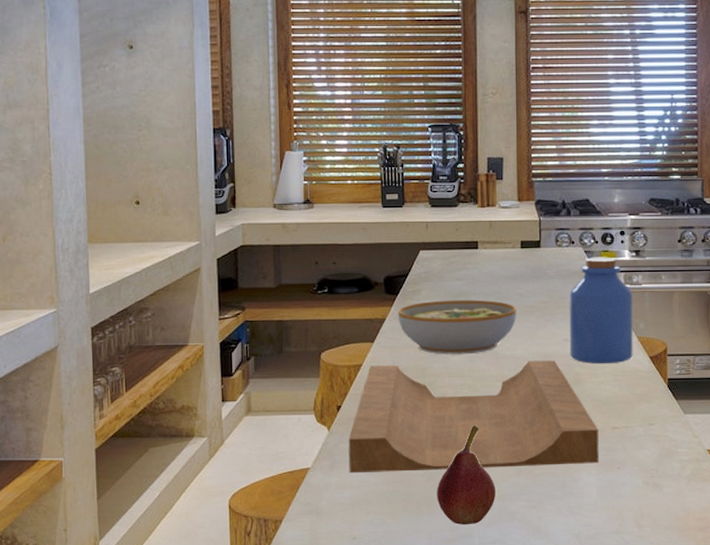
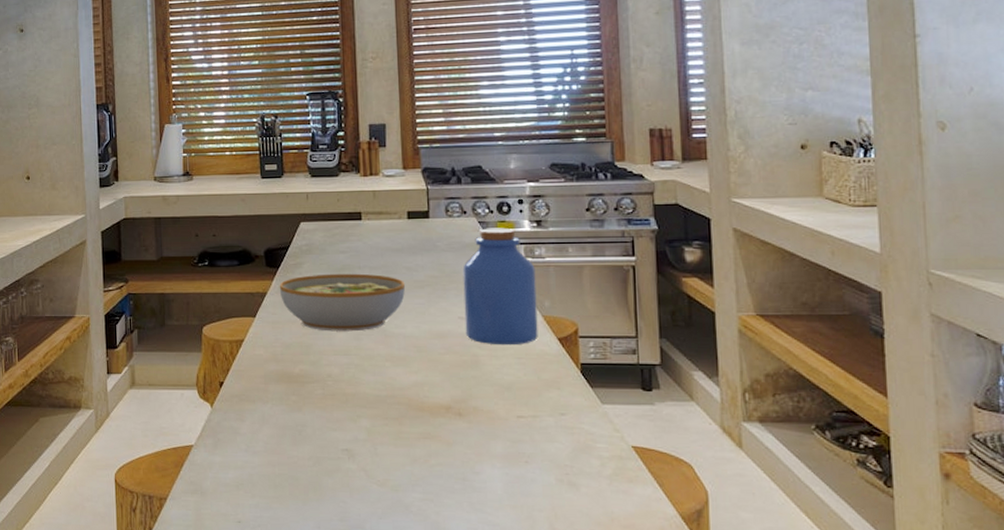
cutting board: present [348,360,599,473] -> none [231,340,503,456]
fruit: present [437,424,496,526] -> none [324,407,388,516]

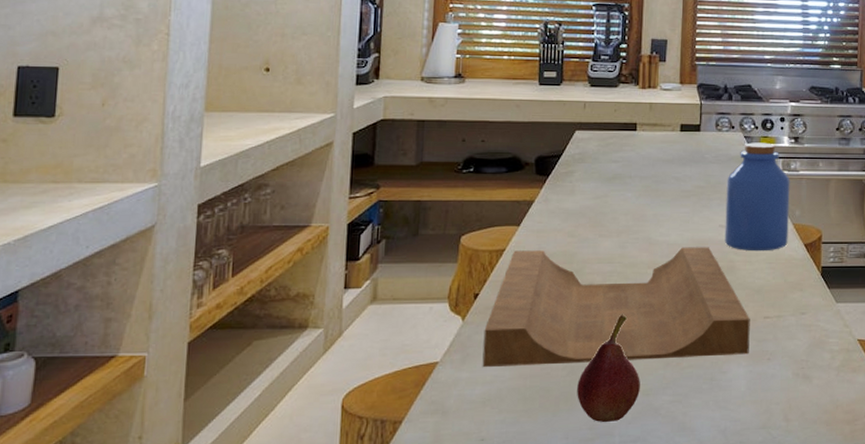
cutting board: none [231,340,503,456] -> present [482,247,750,367]
bowl: present [279,273,405,332] -> none [547,182,672,240]
fruit: none [324,407,388,516] -> present [577,314,640,423]

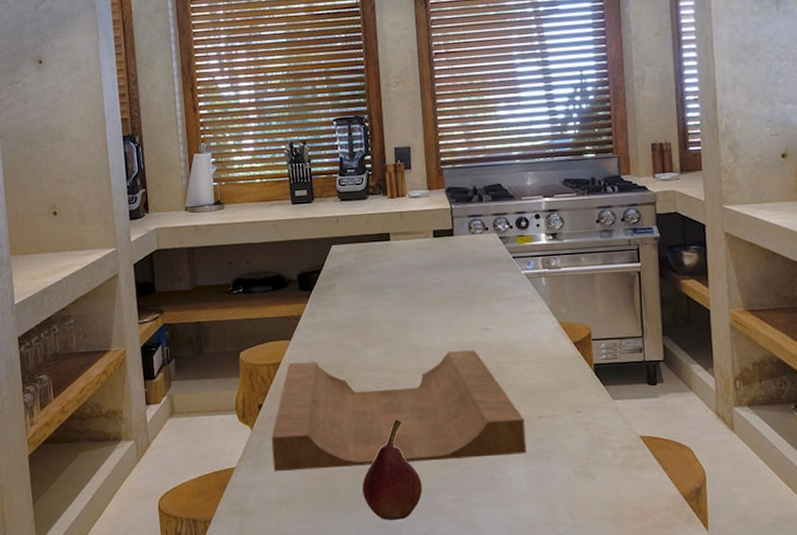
jar: present [724,142,790,252] -> none [486,241,556,352]

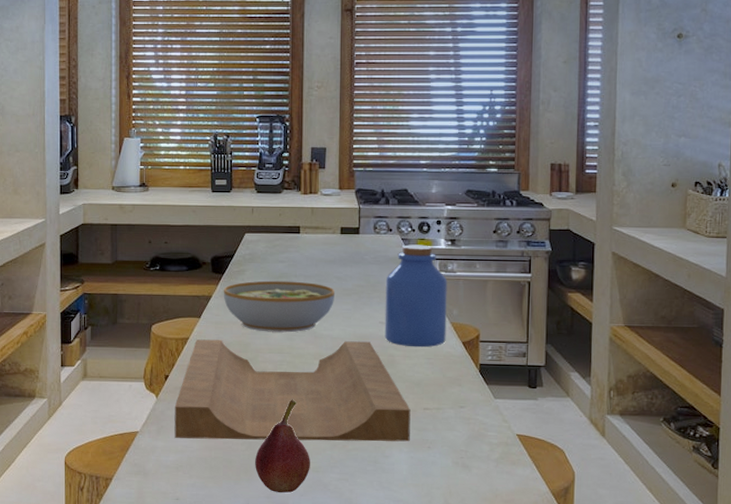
bowl: none [313,292,433,350] -> present [223,280,334,333]
jar: none [486,241,556,352] -> present [384,244,447,348]

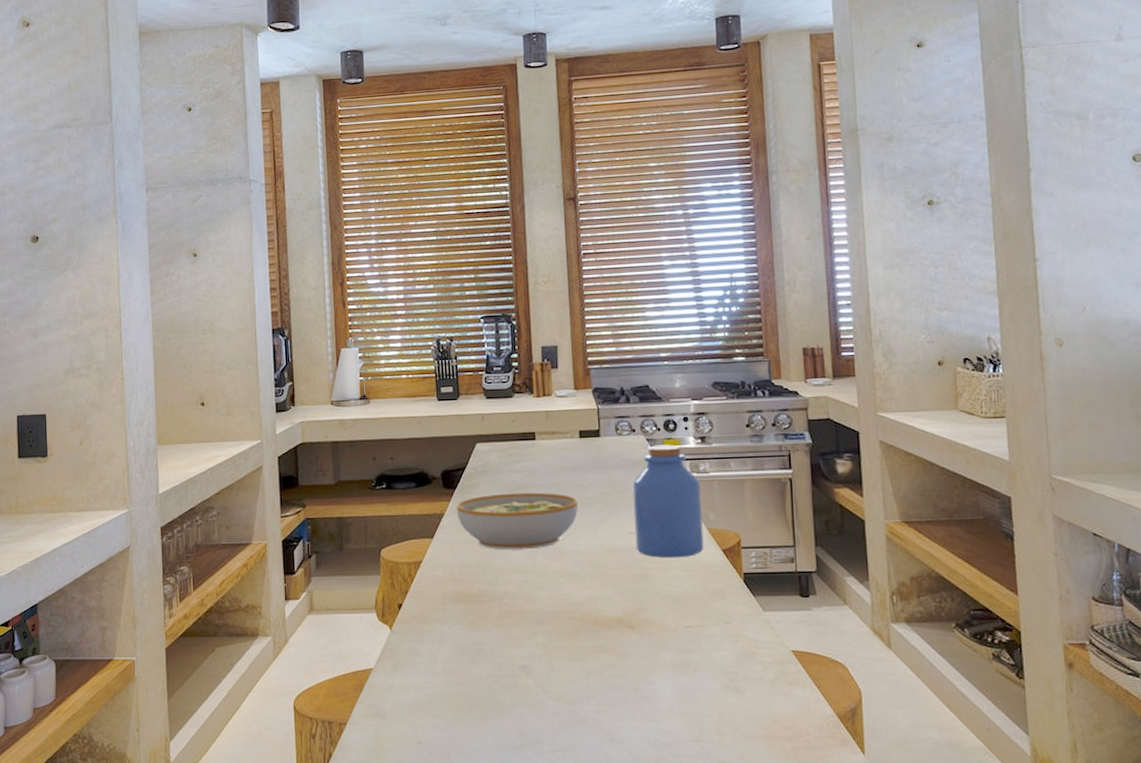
cutting board: present [174,339,411,442] -> none [410,555,673,674]
fruit: present [255,399,310,493] -> none [502,623,564,731]

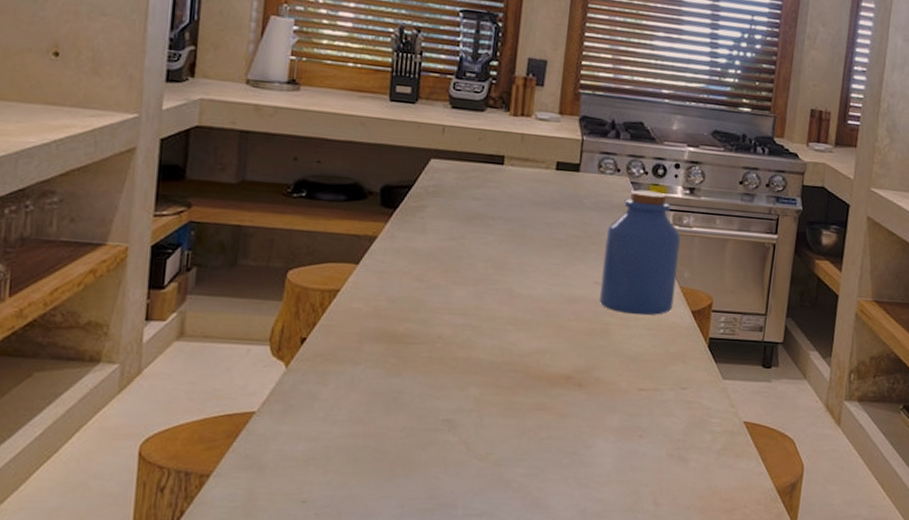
bowl: present [456,492,578,550] -> none [393,221,542,290]

